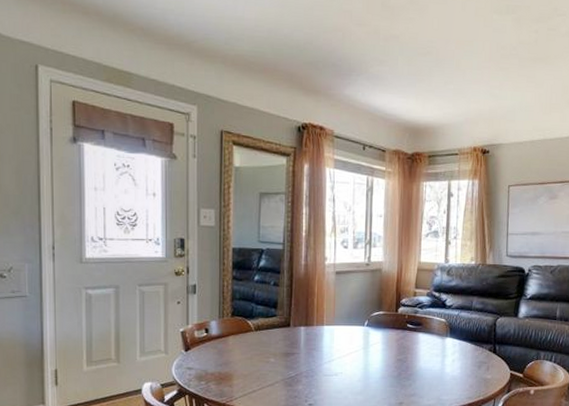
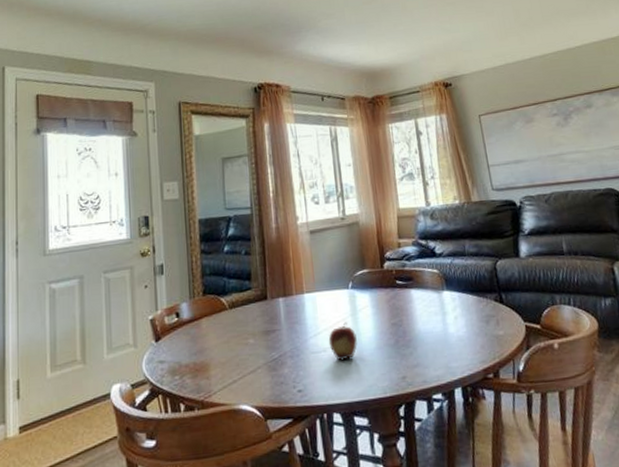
fruit: none [340,354,365,385] -> present [328,322,357,361]

